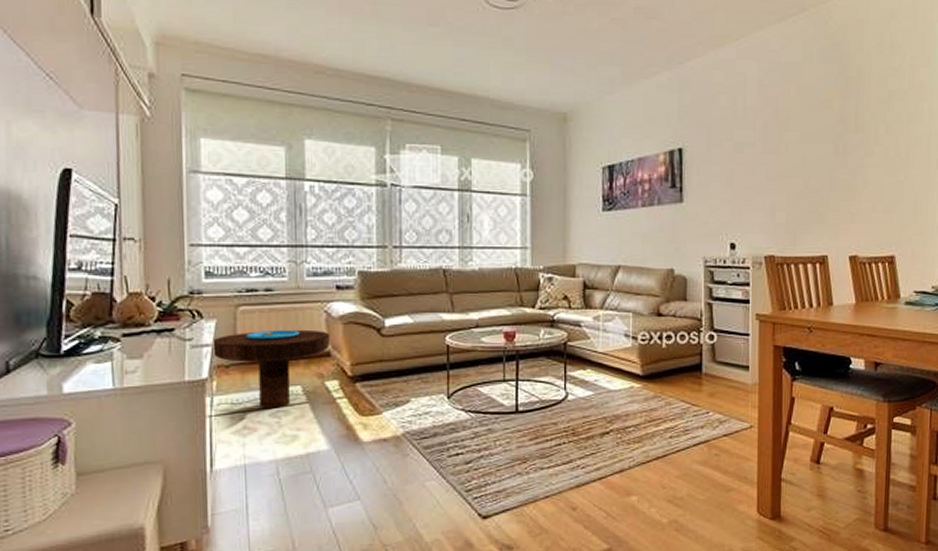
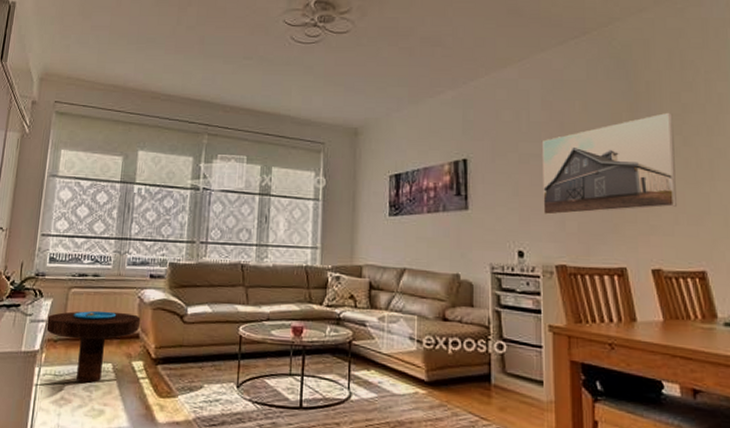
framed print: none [755,99,879,207] -> present [541,112,677,216]

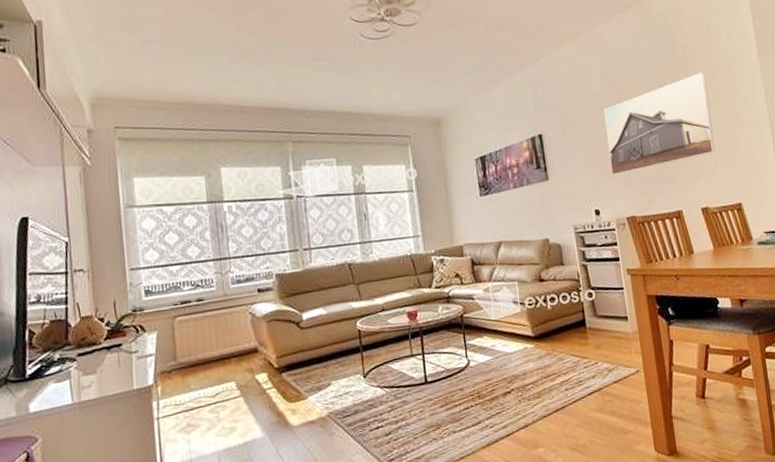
side table: present [45,310,141,383] -> none [154,330,257,406]

